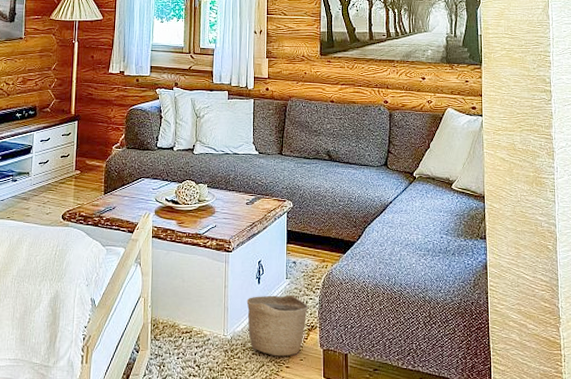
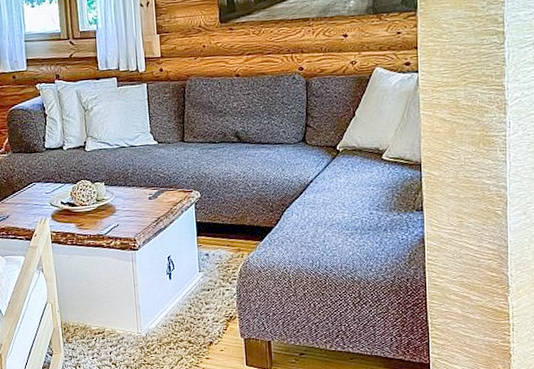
basket: present [246,294,309,357] -> none [158,287,226,349]

